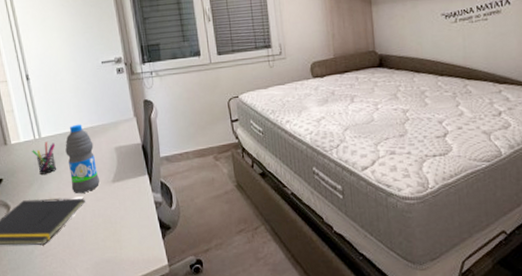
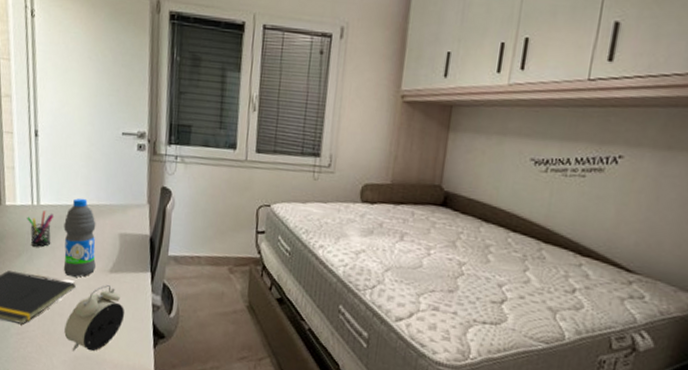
alarm clock: none [82,194,133,259] -> present [64,285,125,352]

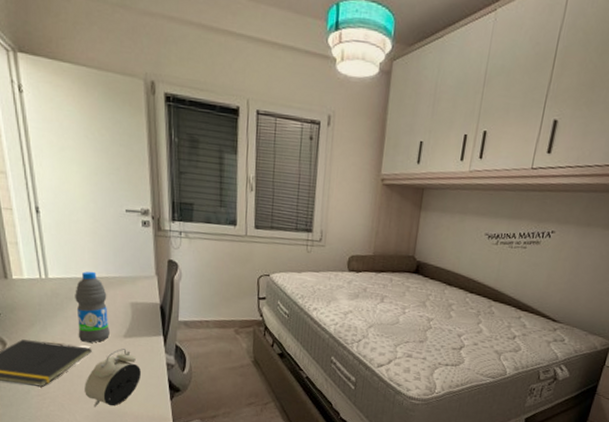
pen holder: present [27,210,54,247] -> none [36,283,64,317]

